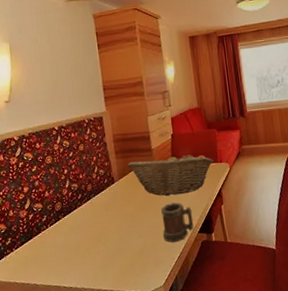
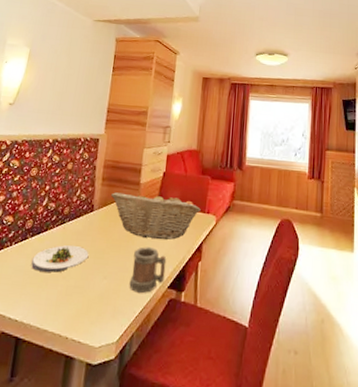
salad plate: none [70,215,121,244] -> present [31,245,89,273]

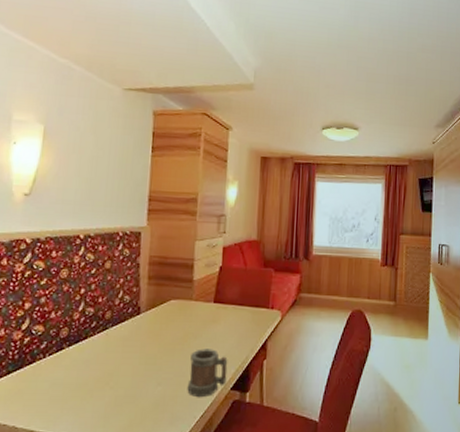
salad plate: present [31,245,89,273] -> none [71,352,139,384]
fruit basket: present [110,192,201,240] -> none [159,289,264,339]

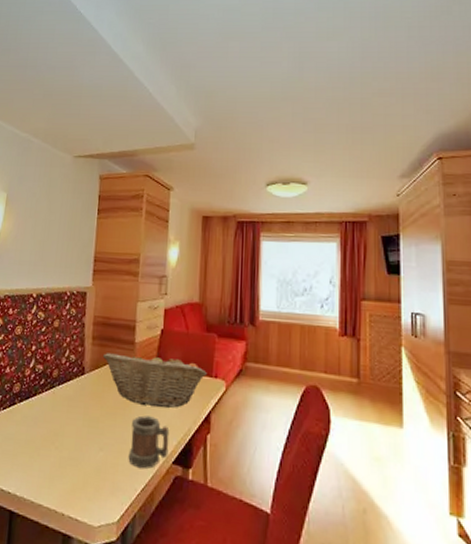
fruit basket: none [159,289,264,339] -> present [102,353,207,408]

